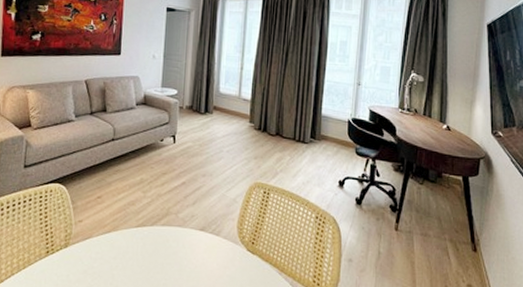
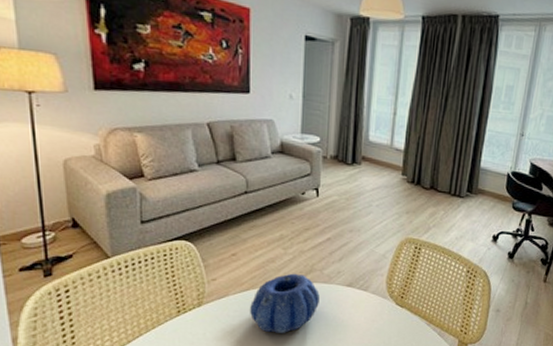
decorative bowl: none [110,216,175,279] -> present [250,273,320,334]

